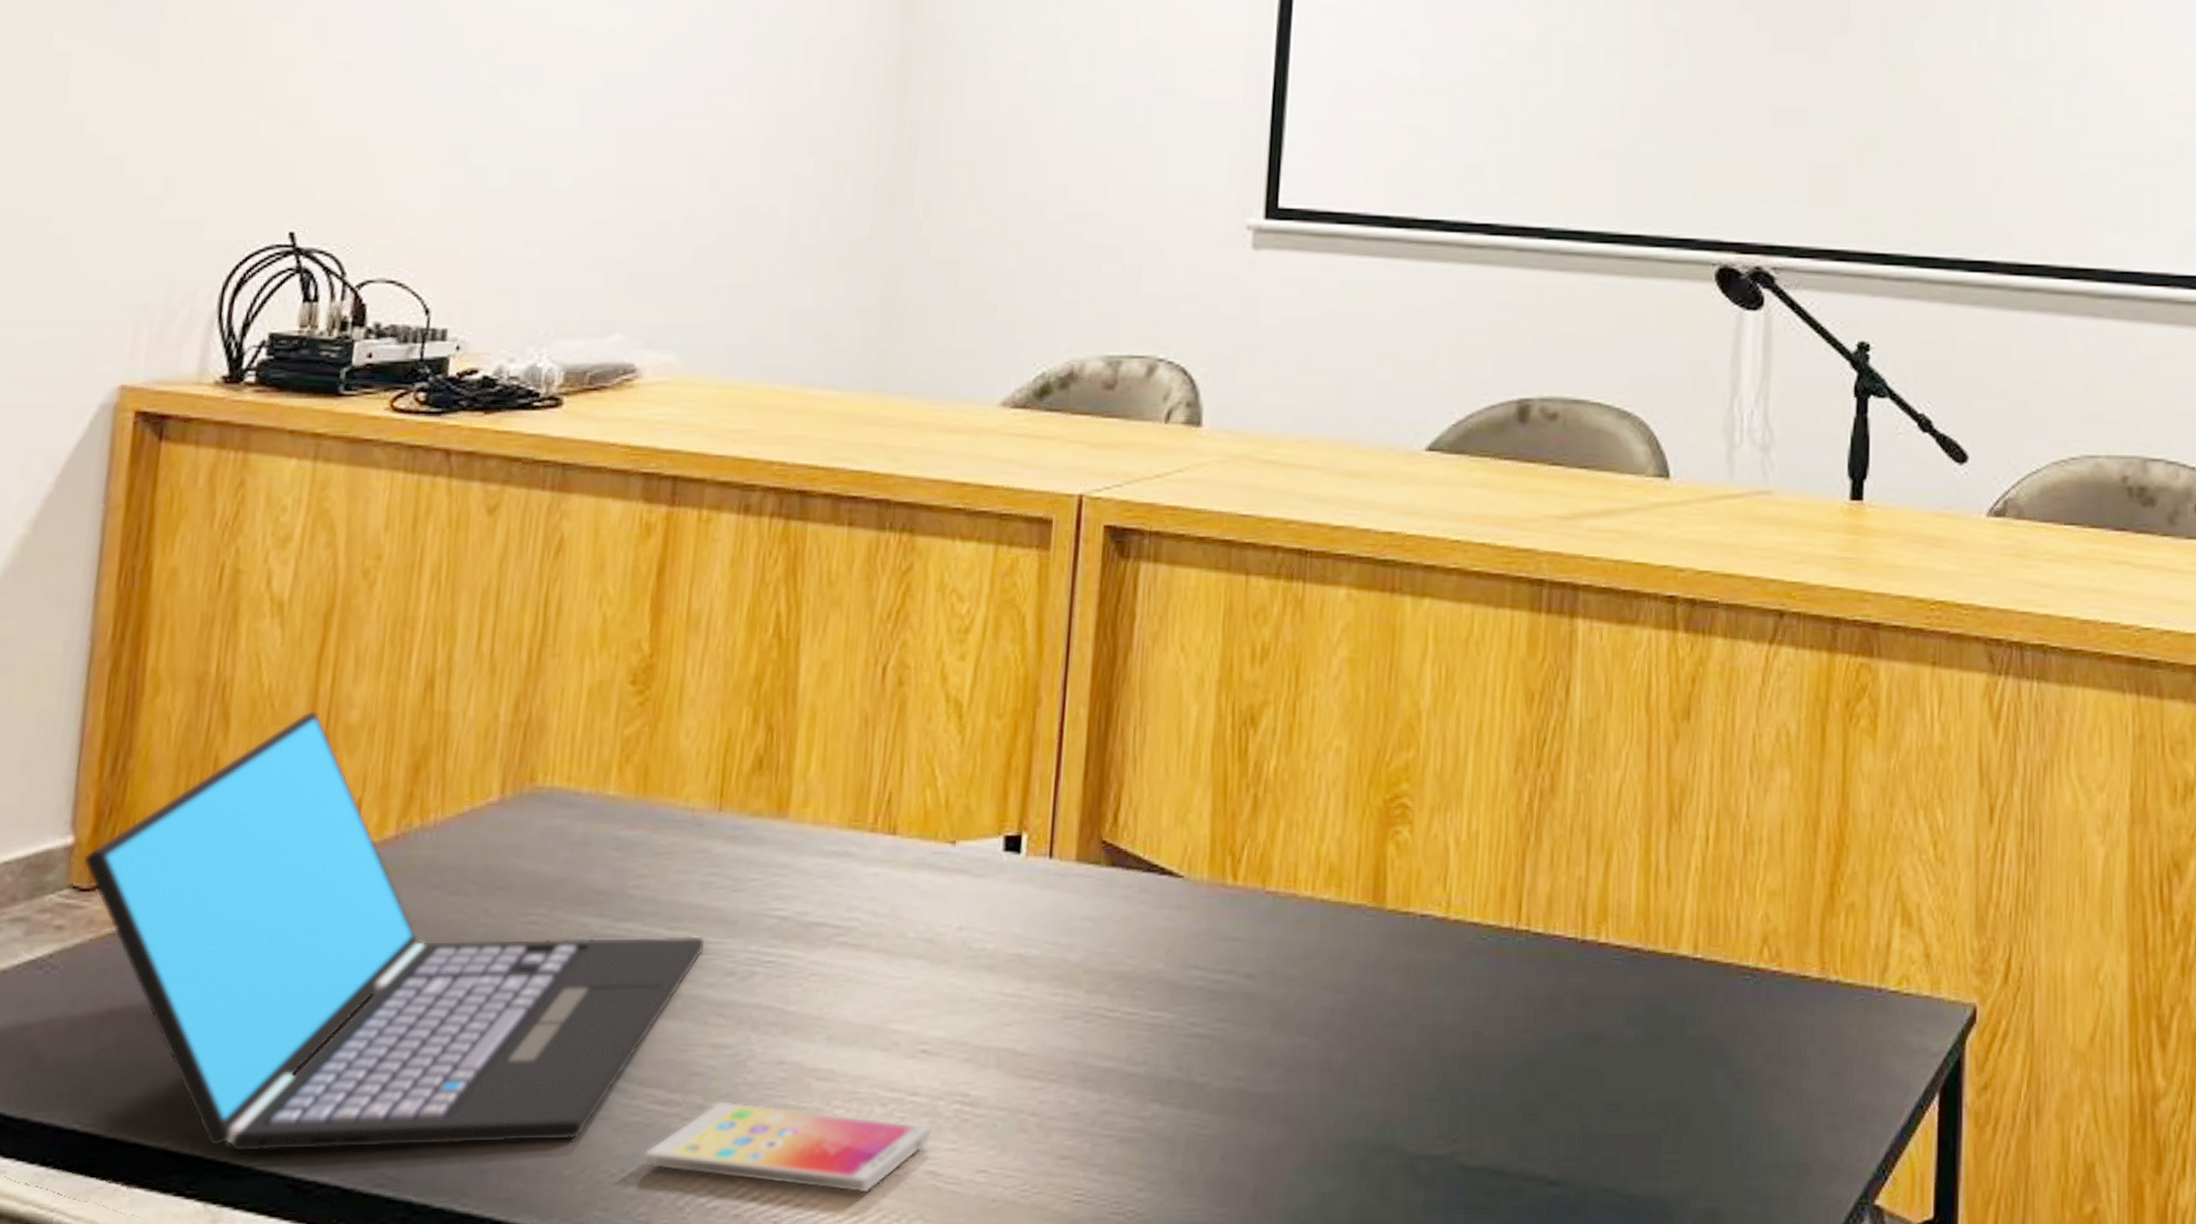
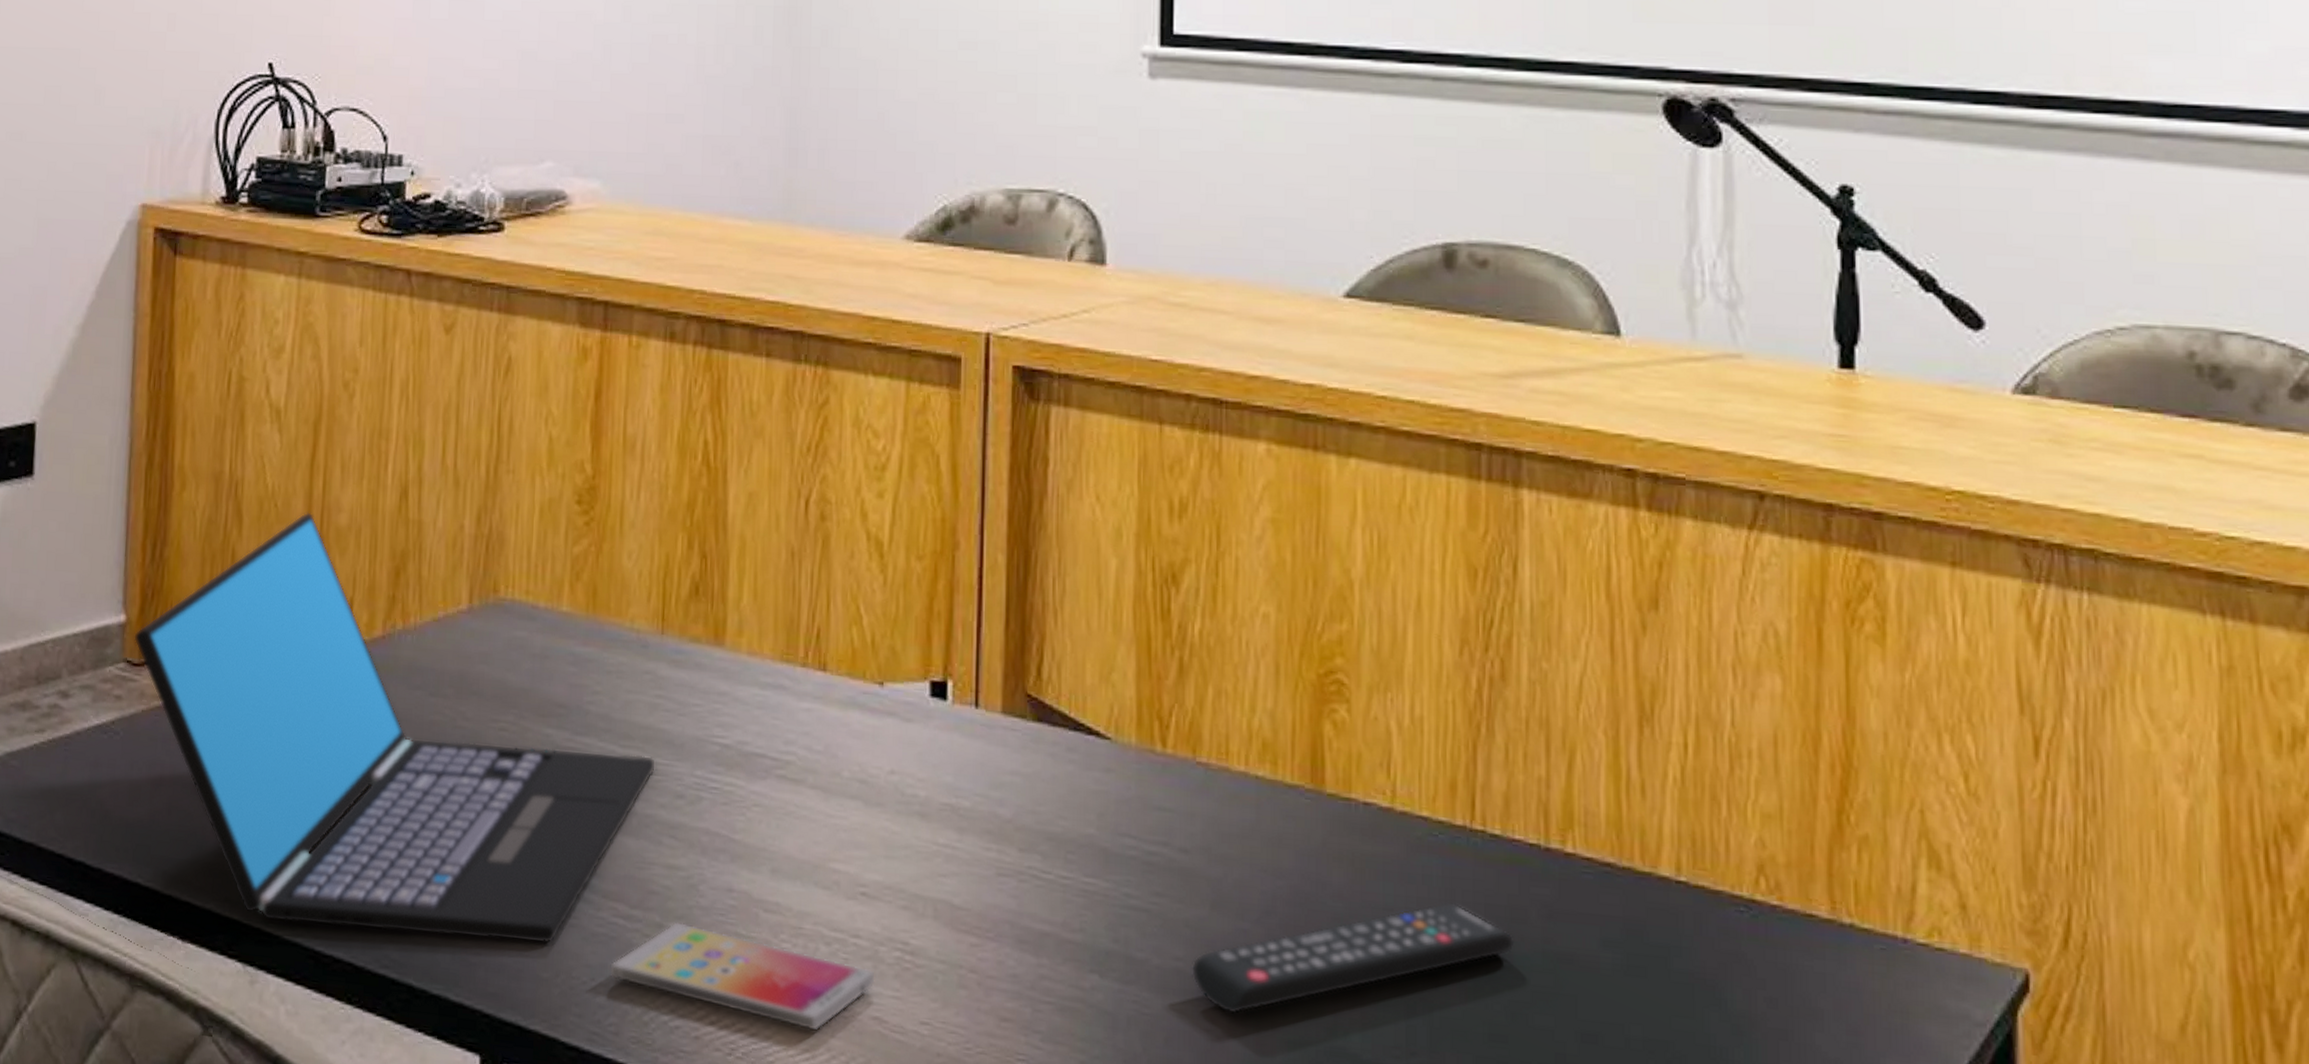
remote control: none [1250,999,1551,1125] -> present [1190,902,1515,1014]

